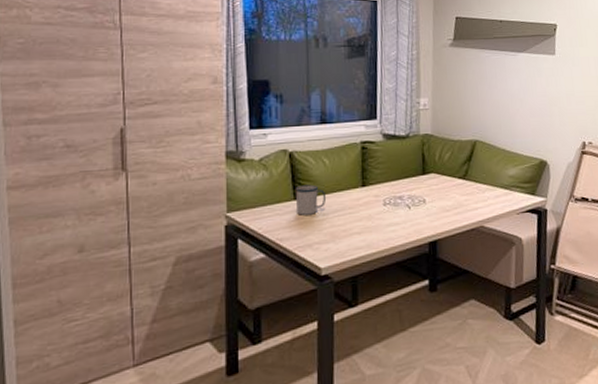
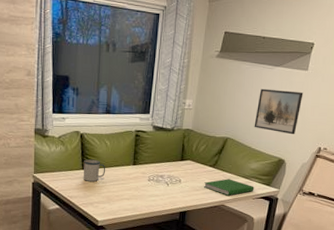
hardcover book: none [454,191,517,214] -> present [203,179,254,196]
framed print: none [504,78,555,130] -> present [254,88,304,135]

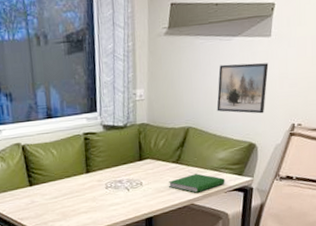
mug: present [83,159,105,182] -> none [29,172,56,199]

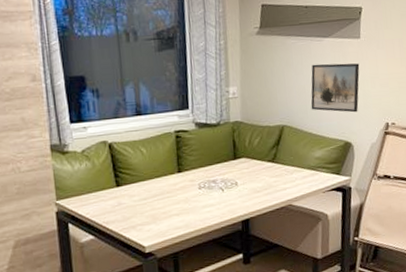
hardcover book: present [168,173,225,193] -> none [264,173,323,193]

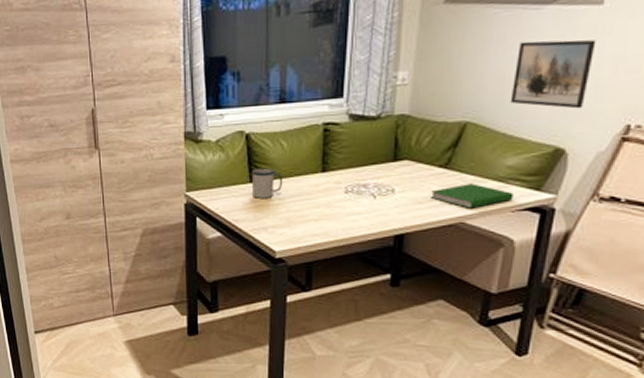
mug: none [116,172,145,201] -> present [251,168,282,198]
hardcover book: none [264,173,323,193] -> present [430,183,514,209]

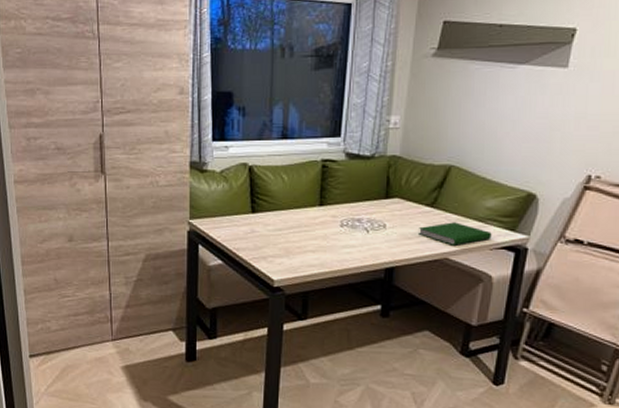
mug: present [251,168,282,198] -> none [253,199,282,229]
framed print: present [510,40,596,109] -> none [489,96,562,159]

